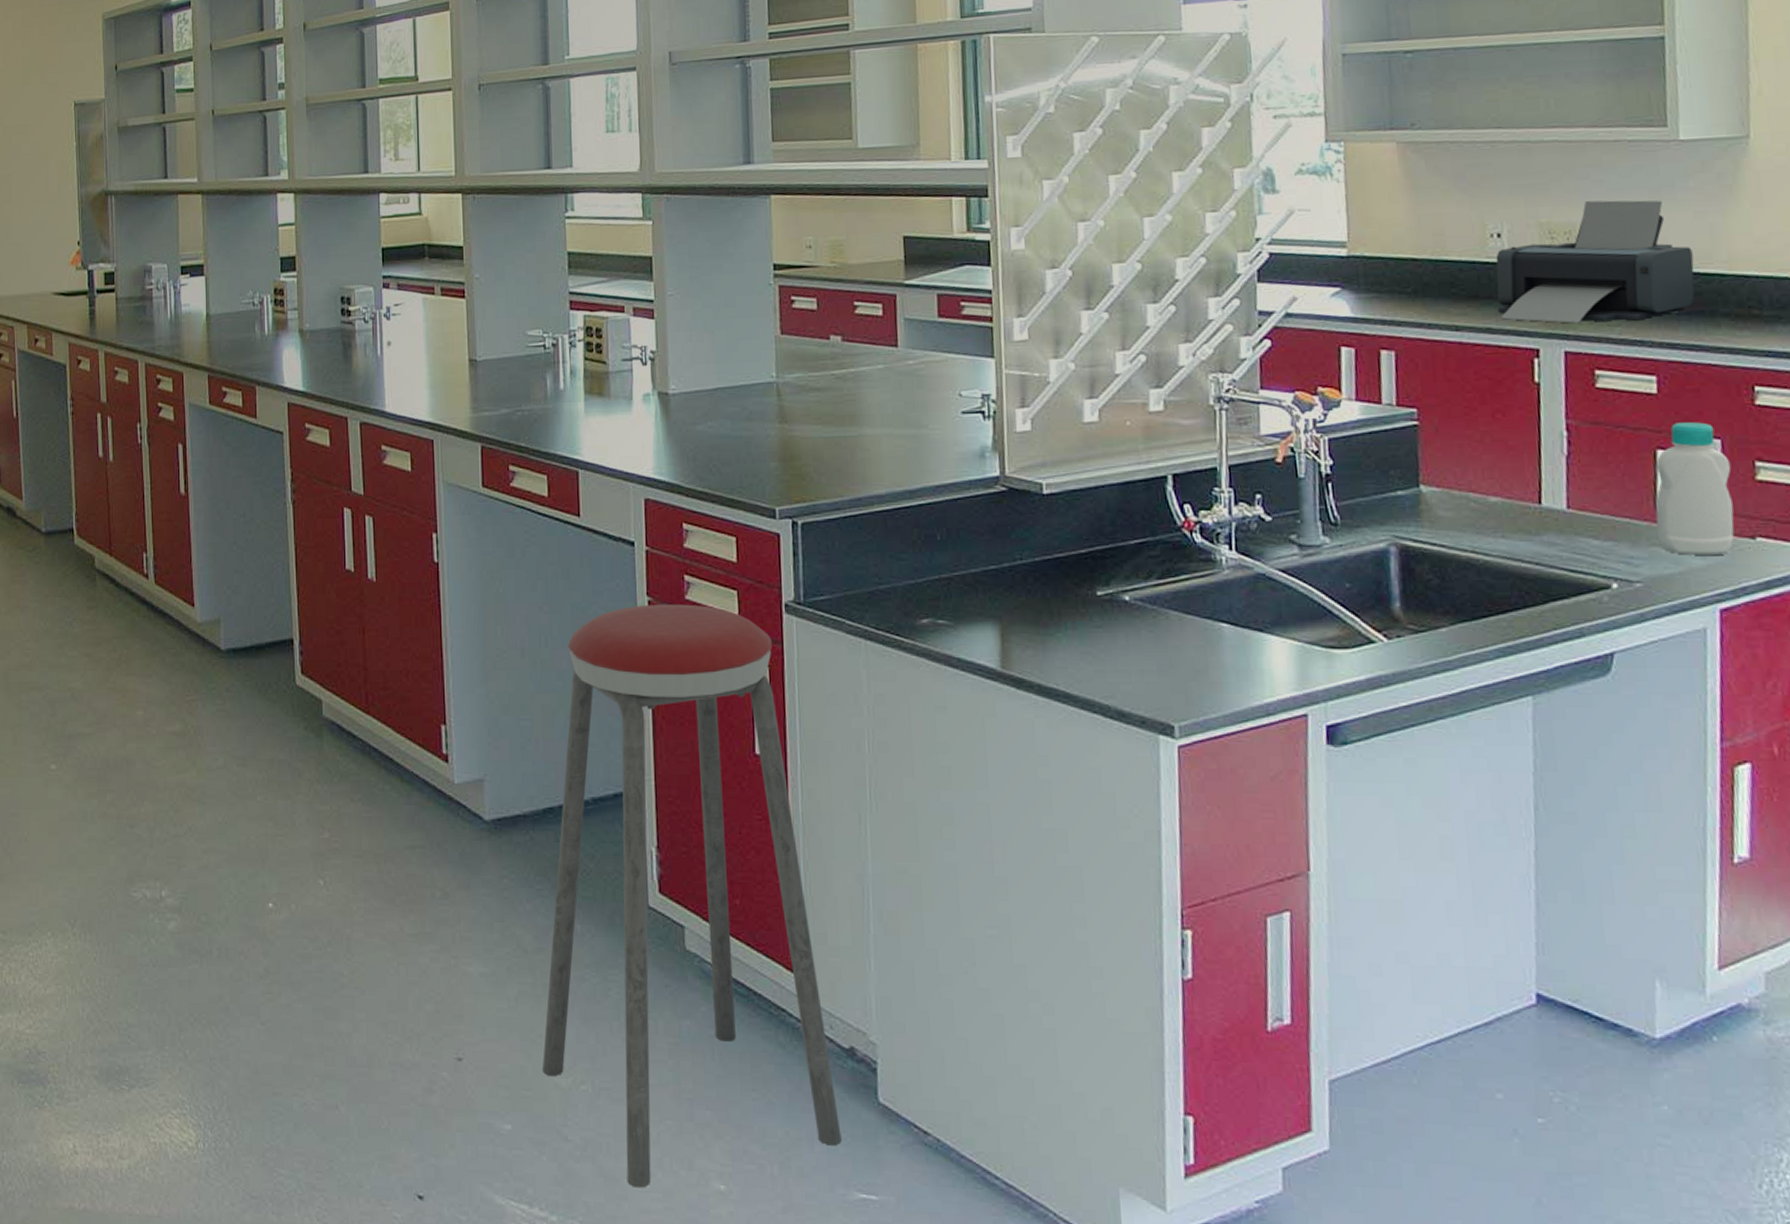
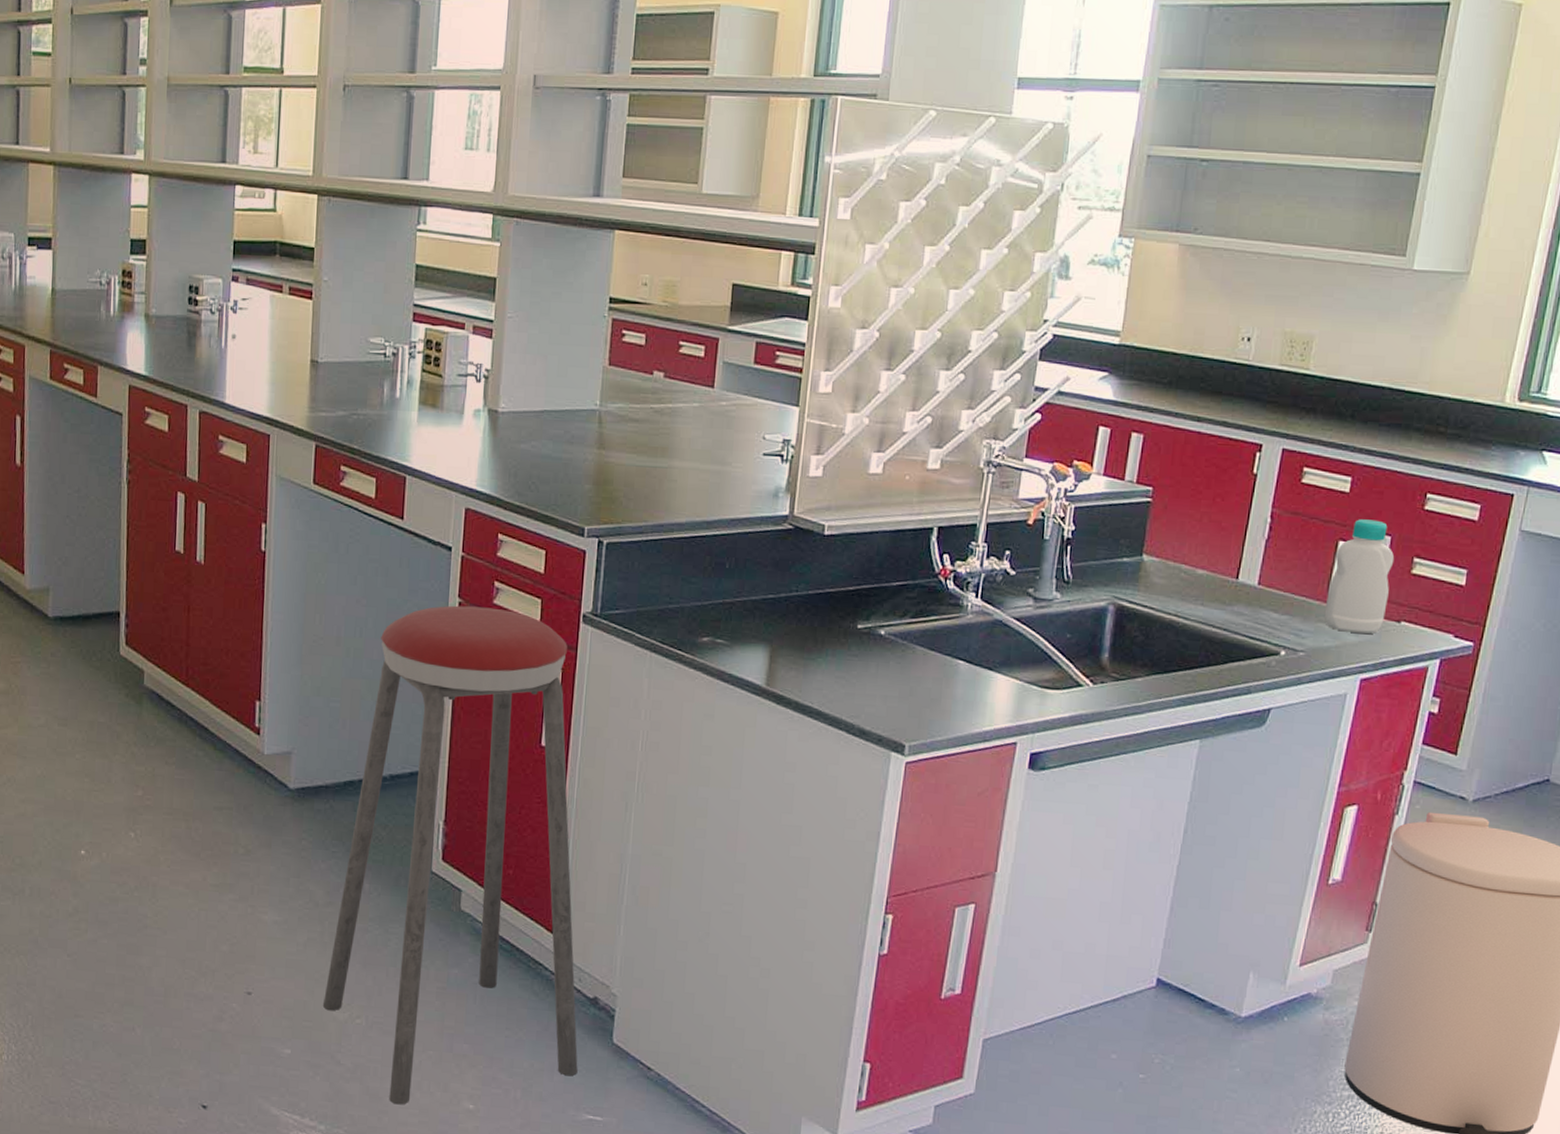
printer: present [1495,200,1695,324] -> none [1235,317,1403,427]

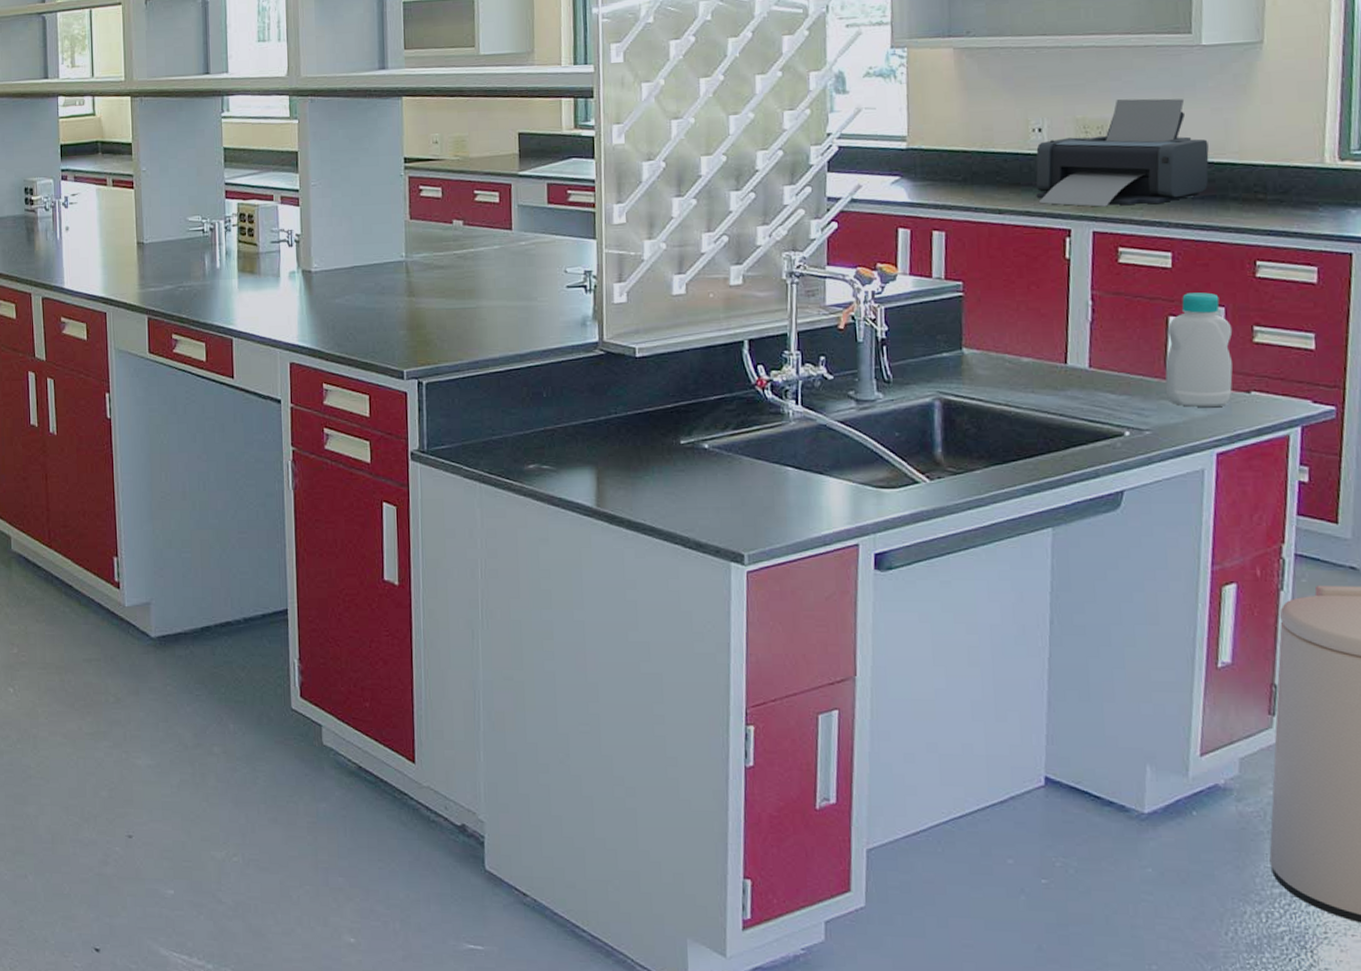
music stool: present [323,605,578,1105] -> none [200,453,454,941]
printer: none [1235,317,1403,427] -> present [1036,98,1209,207]

